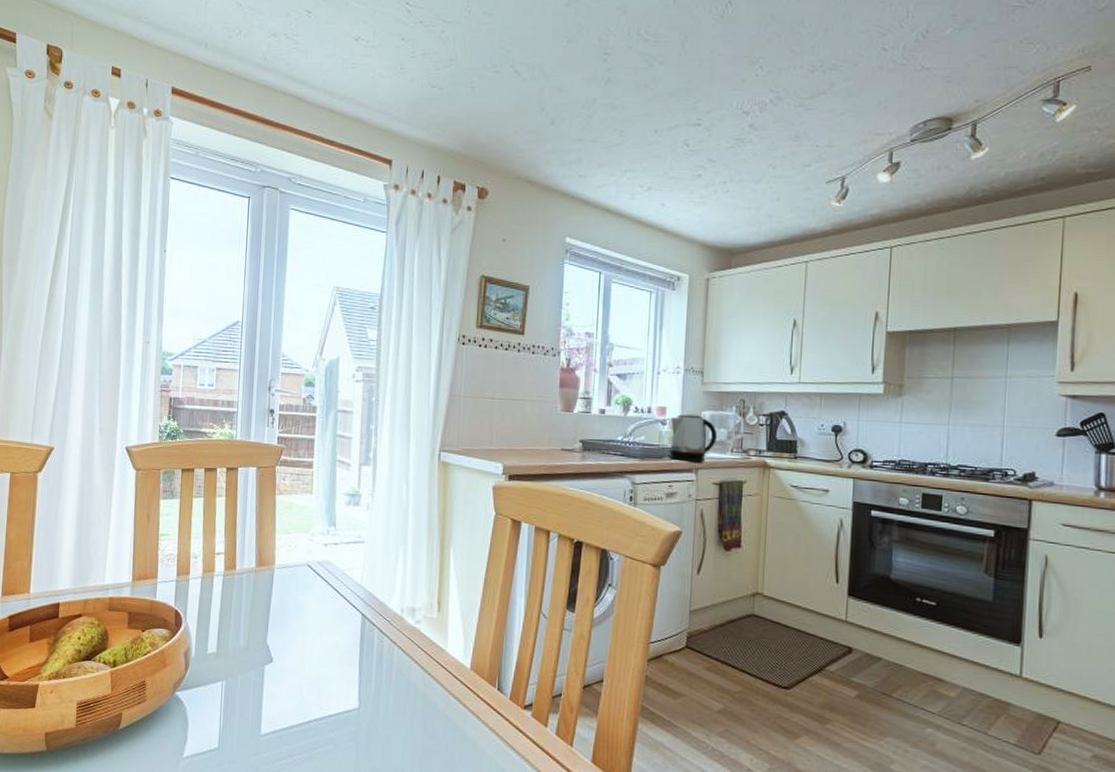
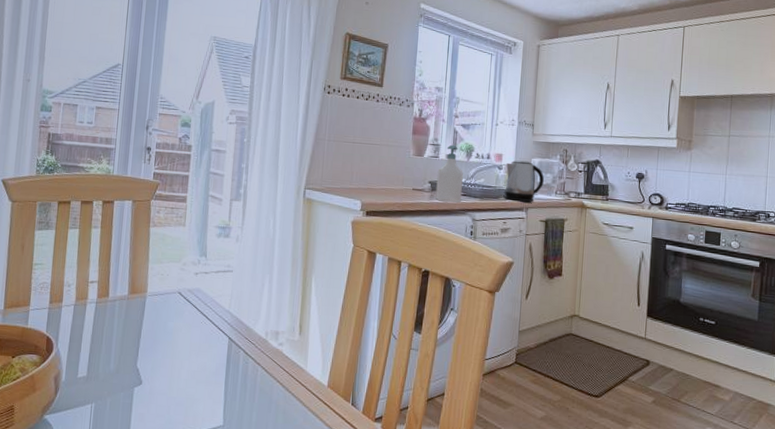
soap bottle: none [588,397,620,464] -> present [435,144,463,203]

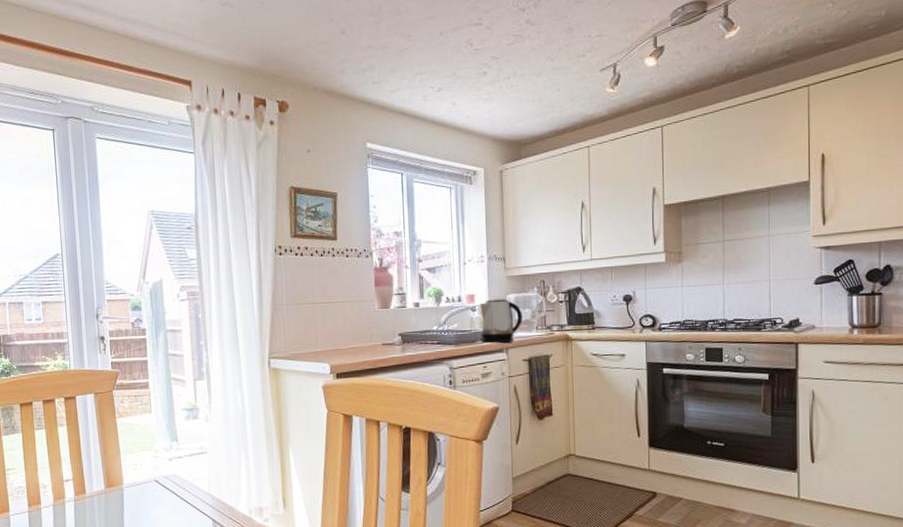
soap bottle: present [435,144,463,203] -> none [406,291,436,353]

